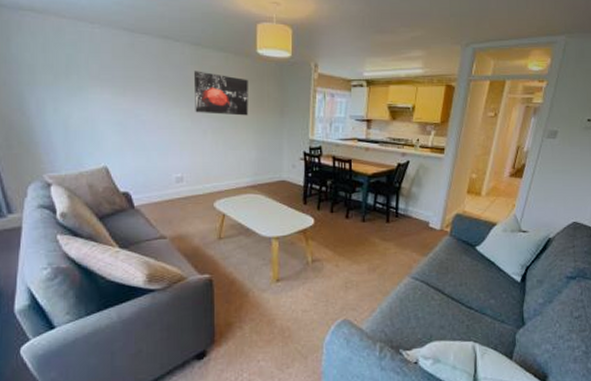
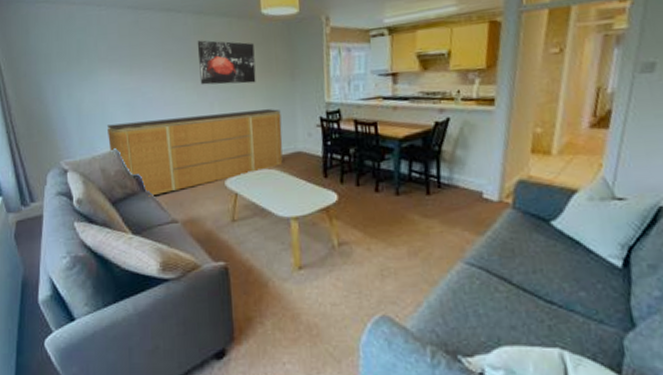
sideboard: none [97,141,269,214] -> present [107,109,283,197]

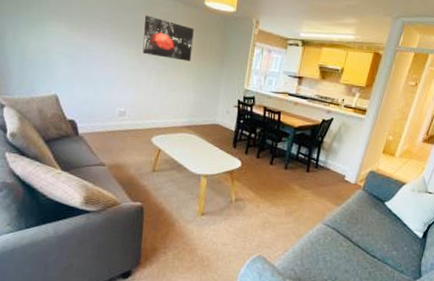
sideboard: present [107,109,283,197] -> none [49,72,207,141]

